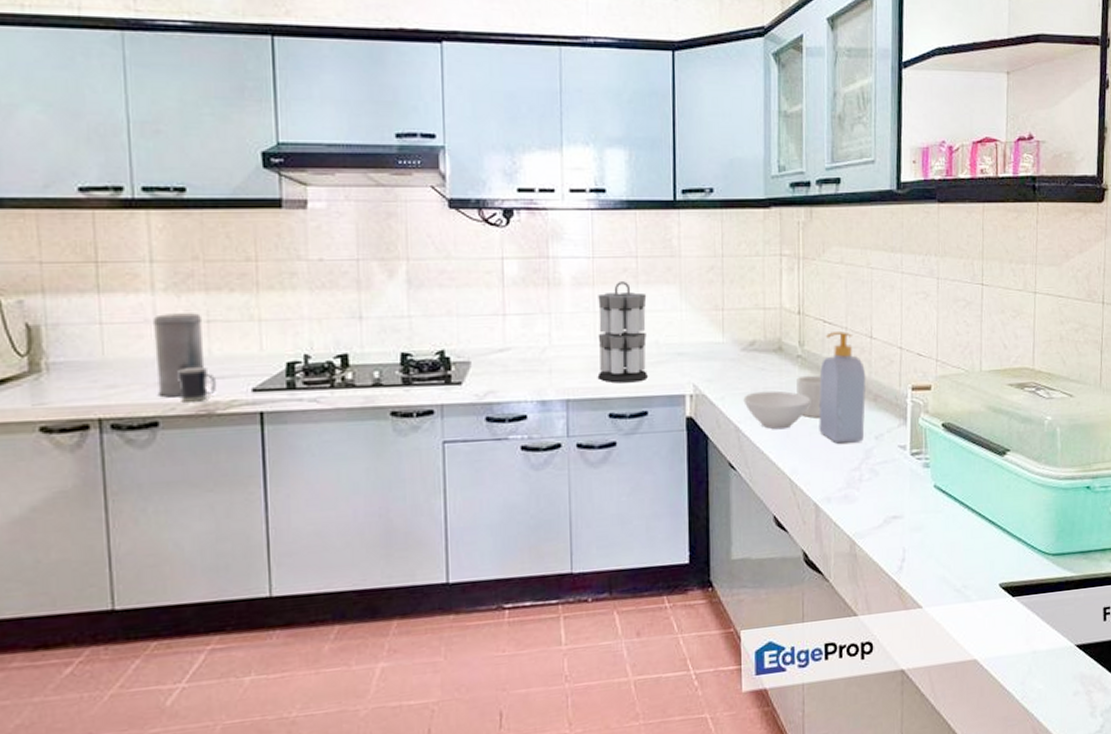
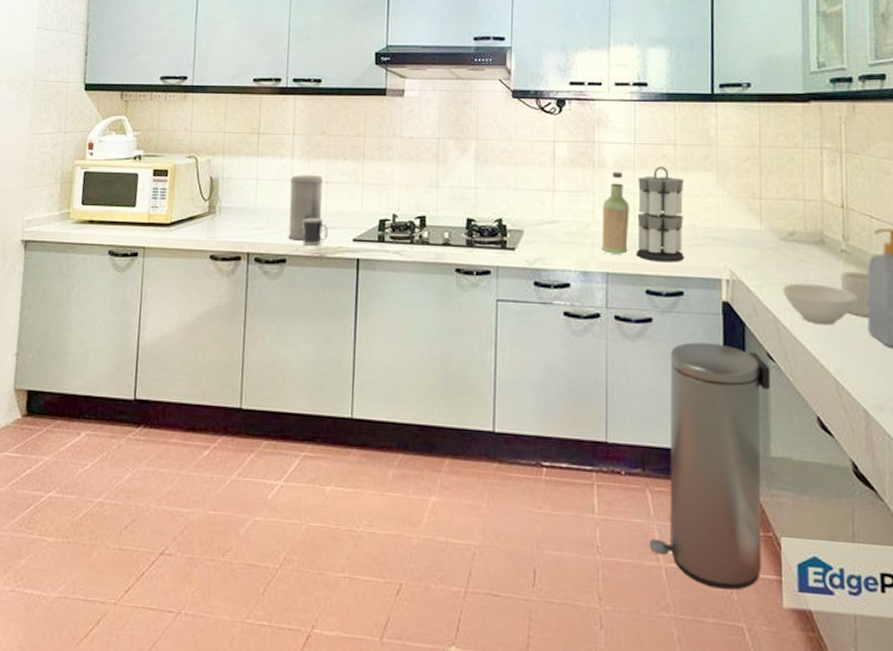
bottle: none [560,289,590,380] -> present [601,171,629,255]
pedal bin: none [618,459,732,689] -> present [650,342,771,590]

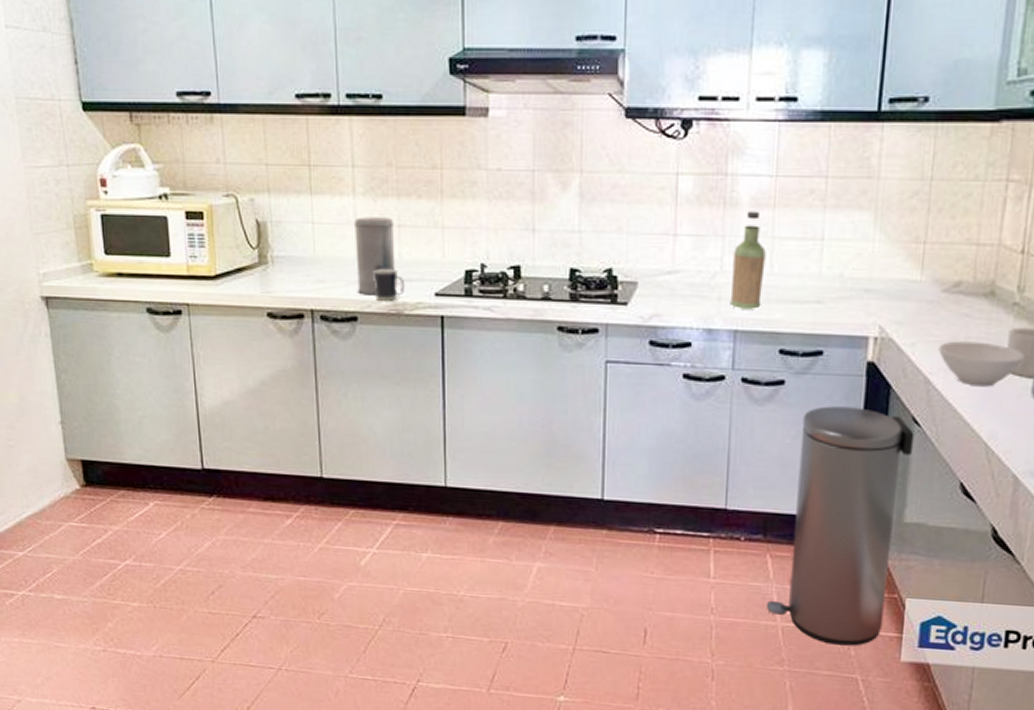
spice rack: present [636,167,684,262] -> none [770,205,835,318]

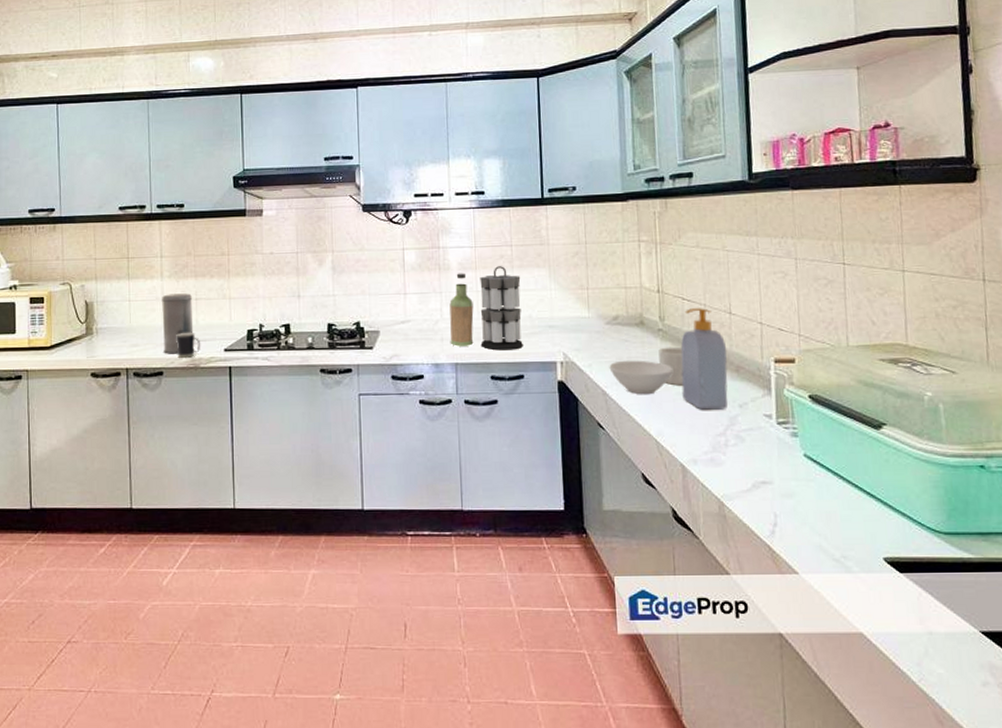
pedal bin: present [767,406,915,646] -> none [503,418,601,624]
spice rack: none [770,205,835,318] -> present [480,266,523,351]

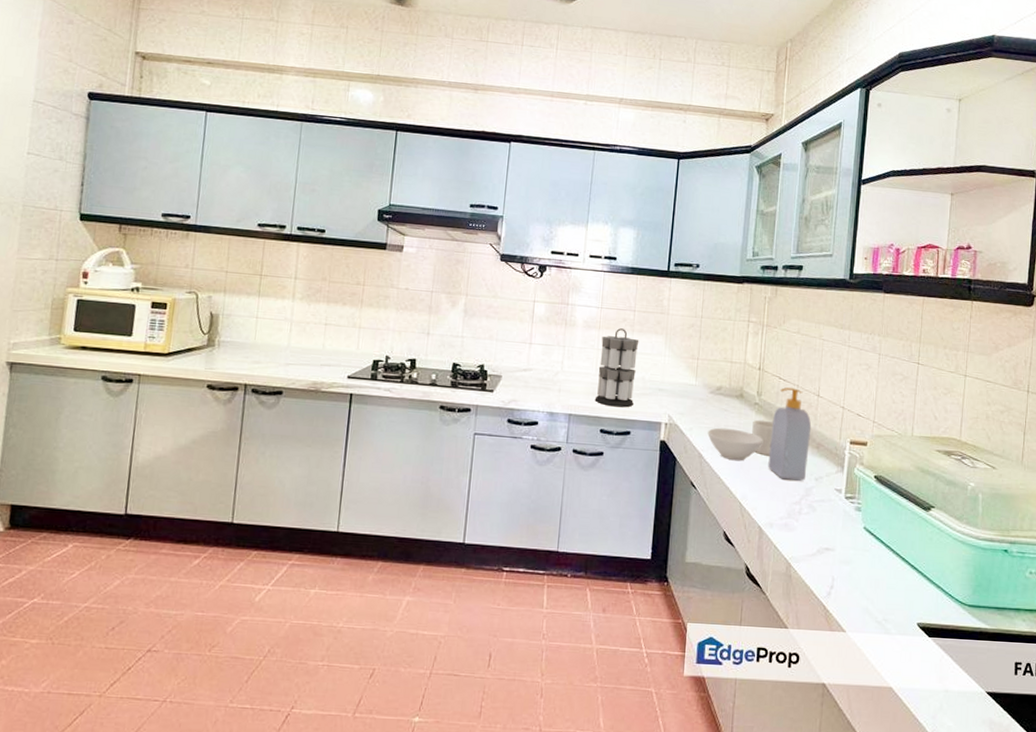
canister: present [162,293,194,354] -> none [286,315,322,376]
mug: present [176,333,200,359] -> none [299,355,324,381]
bottle: present [449,273,474,347] -> none [566,330,593,400]

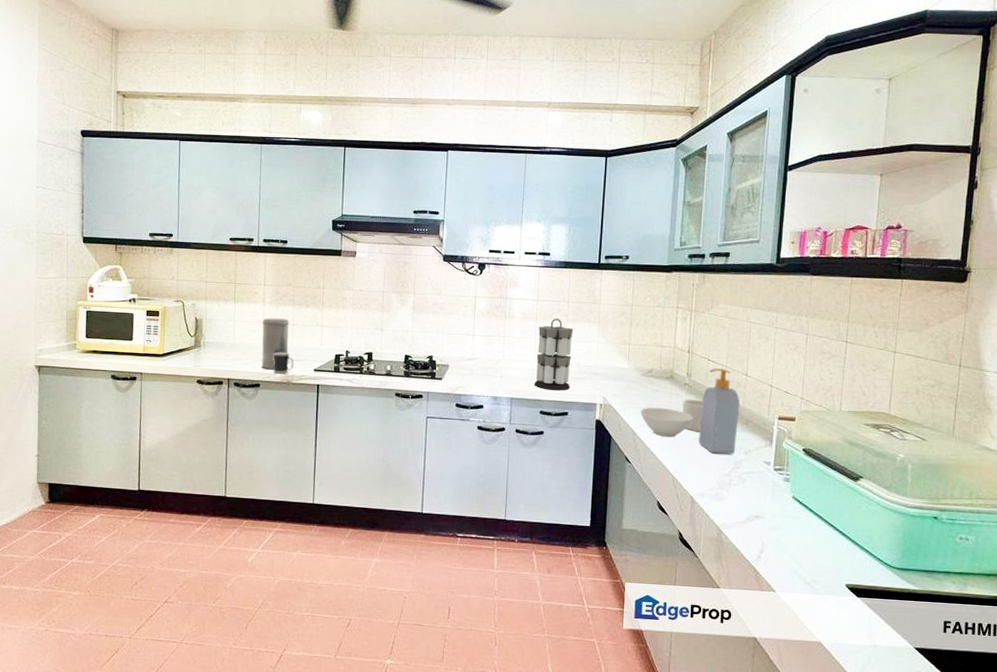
canister: none [286,315,322,376] -> present [261,318,289,370]
mug: none [299,355,324,381] -> present [273,352,294,375]

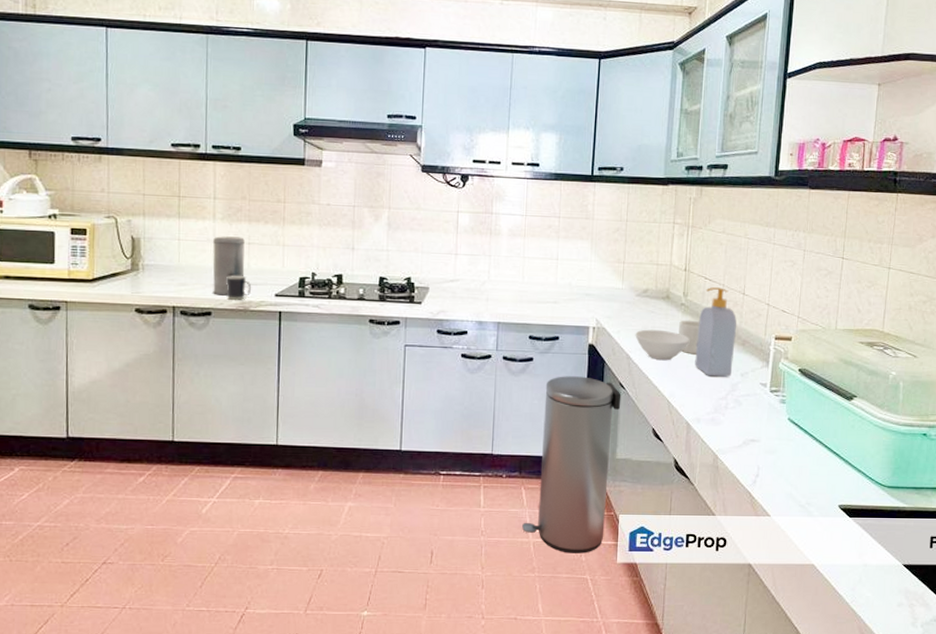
pedal bin: none [533,449,627,618] -> present [522,376,621,554]
spice rack: present [534,318,574,391] -> none [522,235,565,314]

